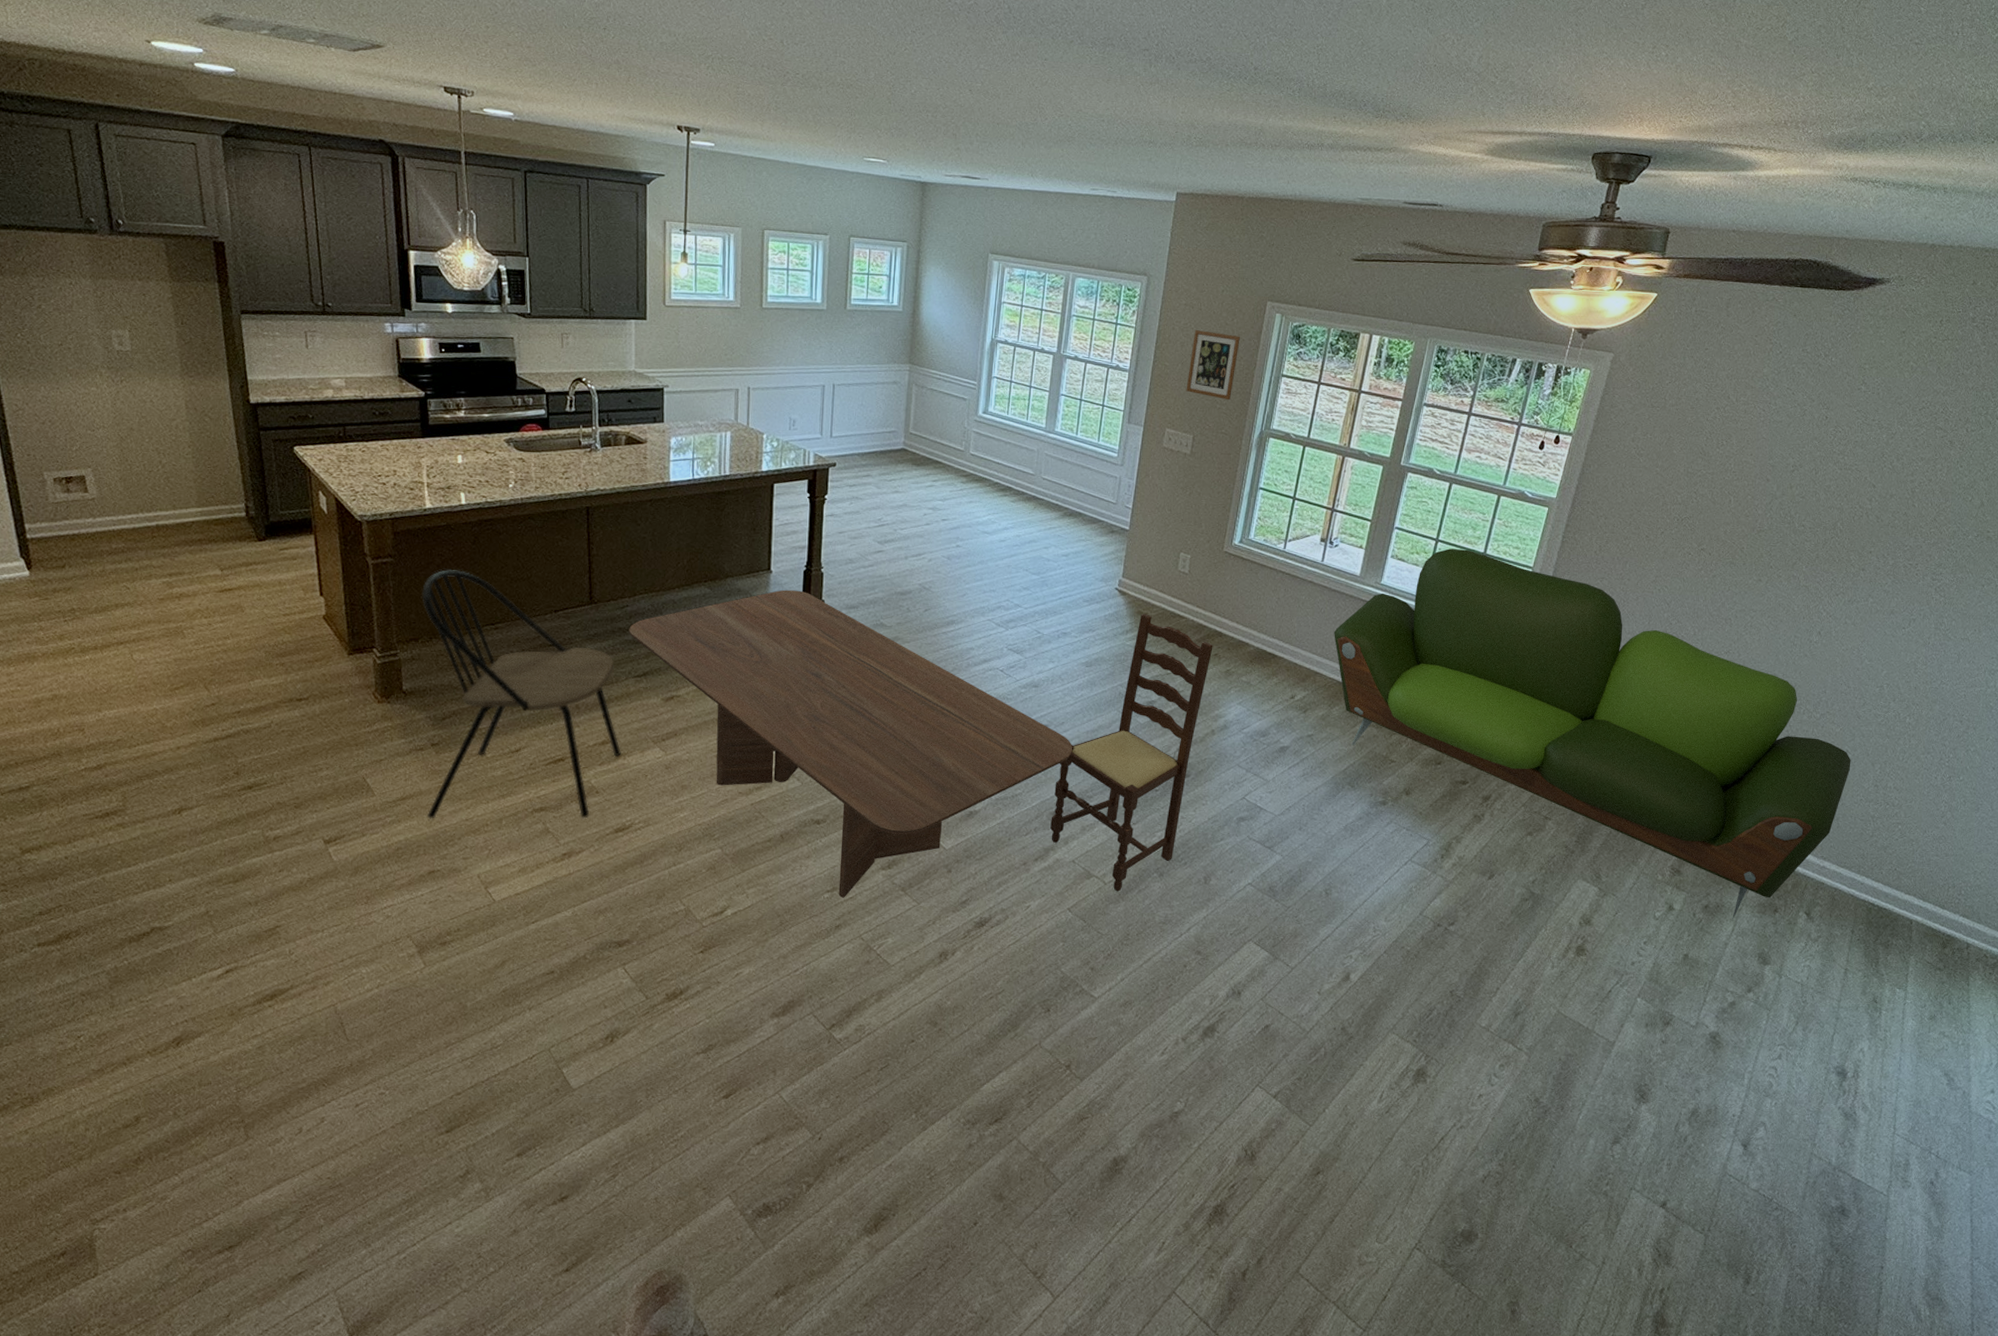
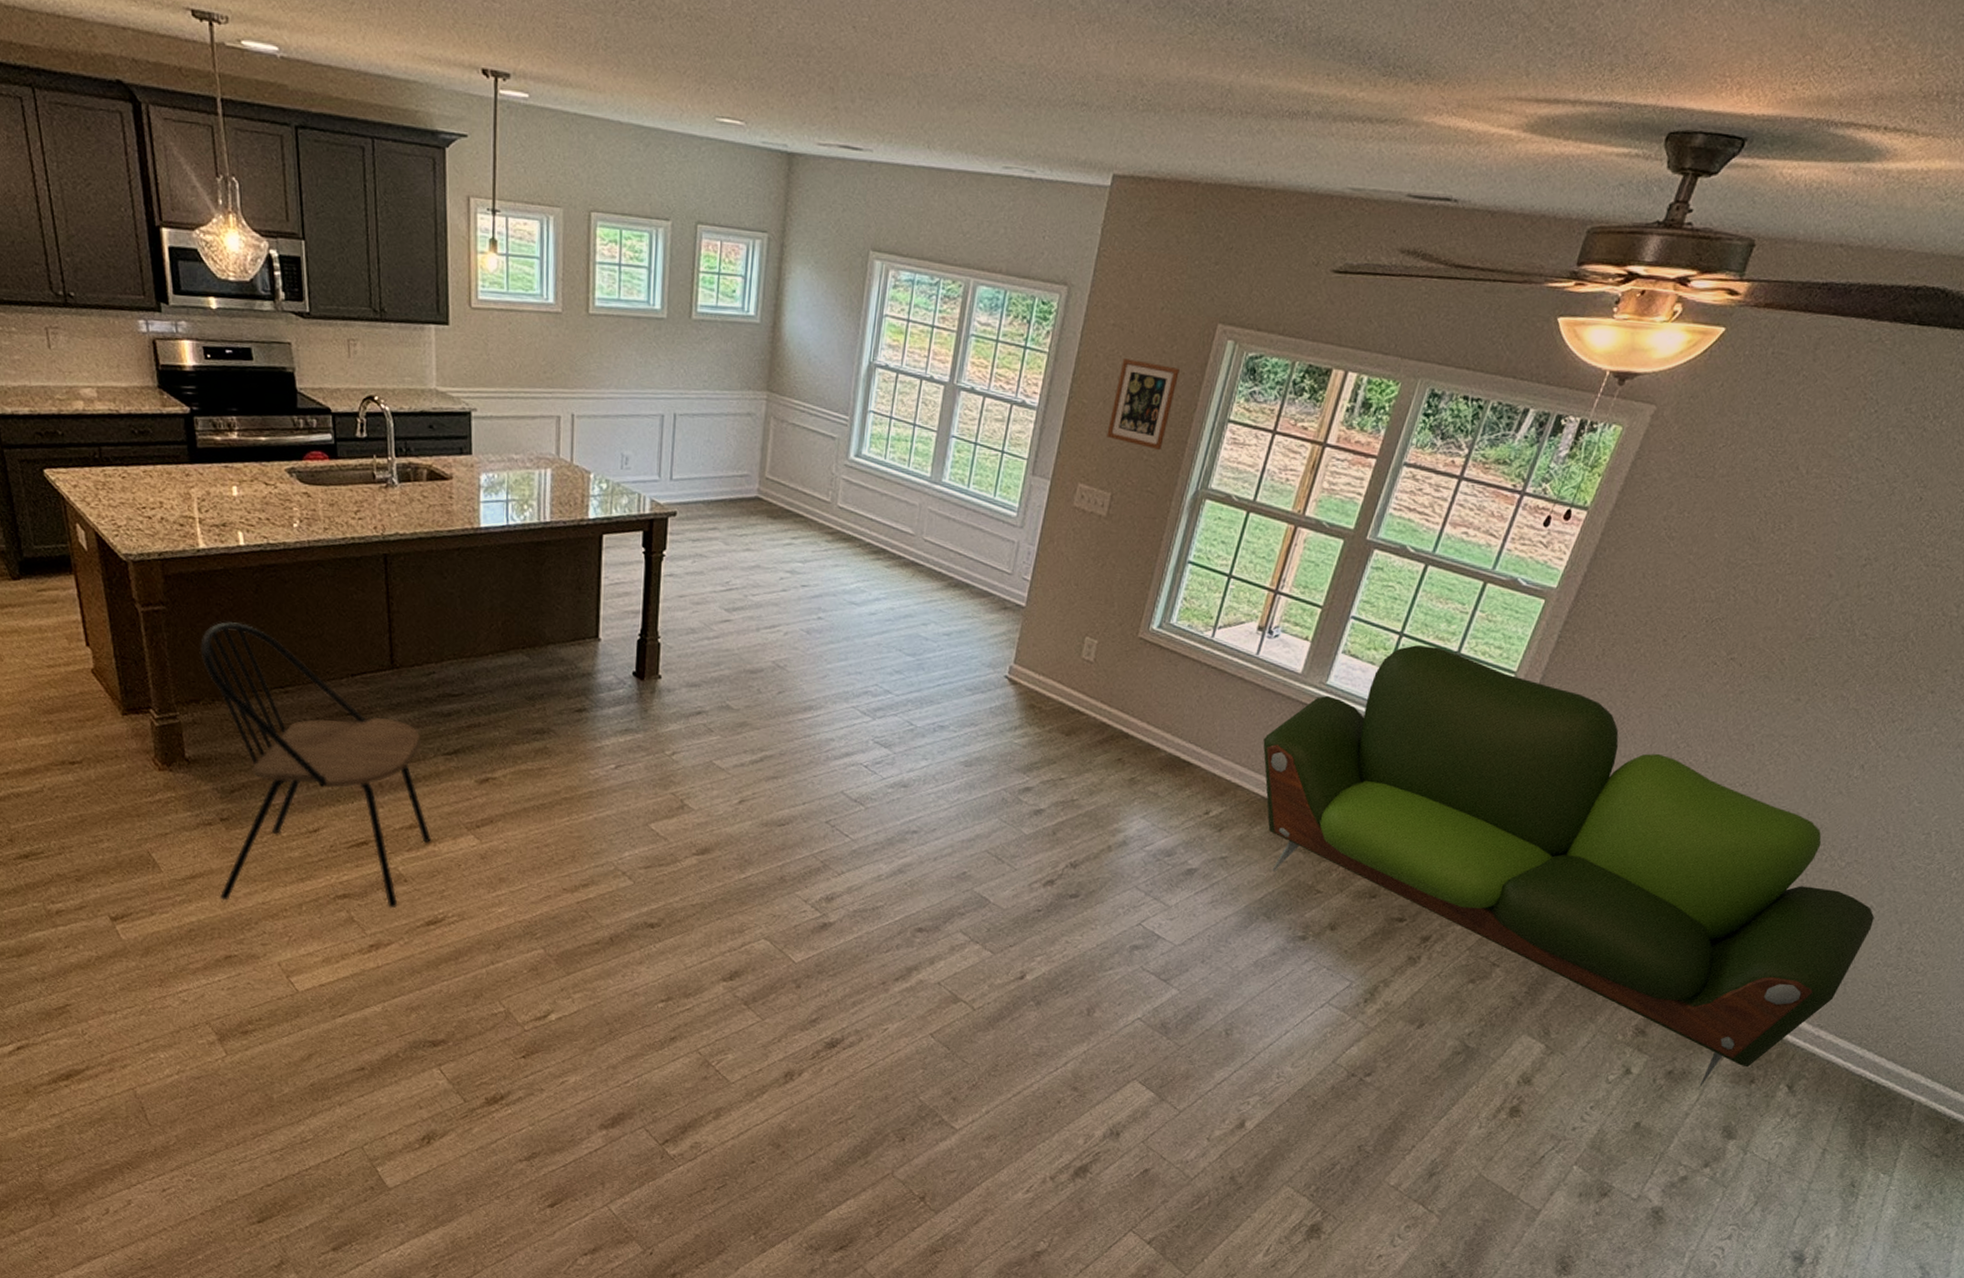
dining table: present [629,589,1072,898] -> none [436,661,944,1009]
dining chair: present [1050,614,1213,892] -> none [914,707,1117,1019]

